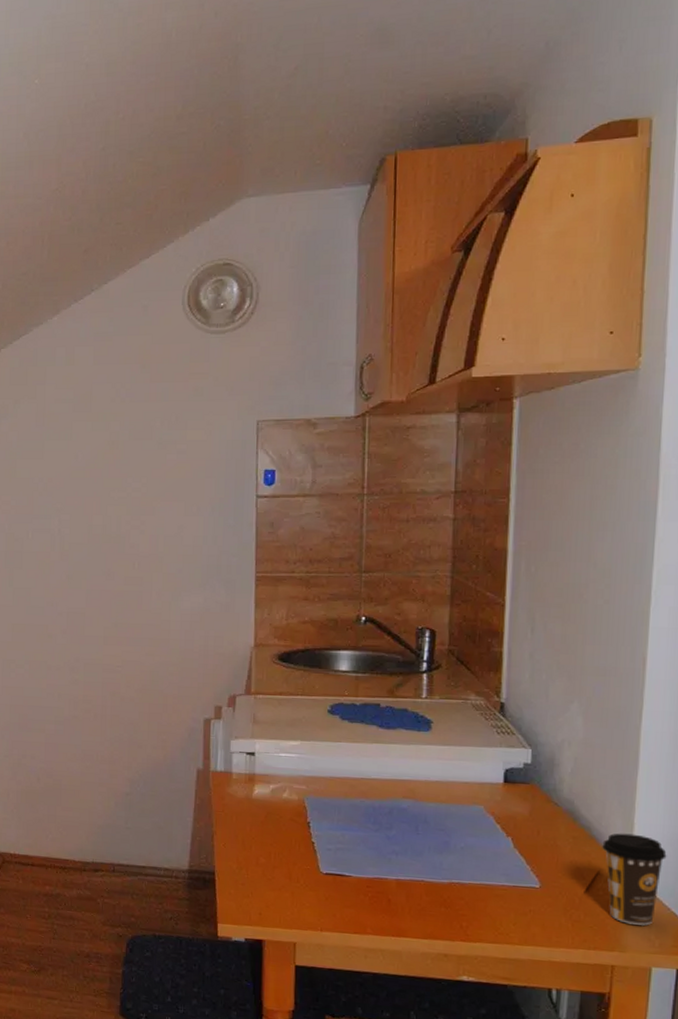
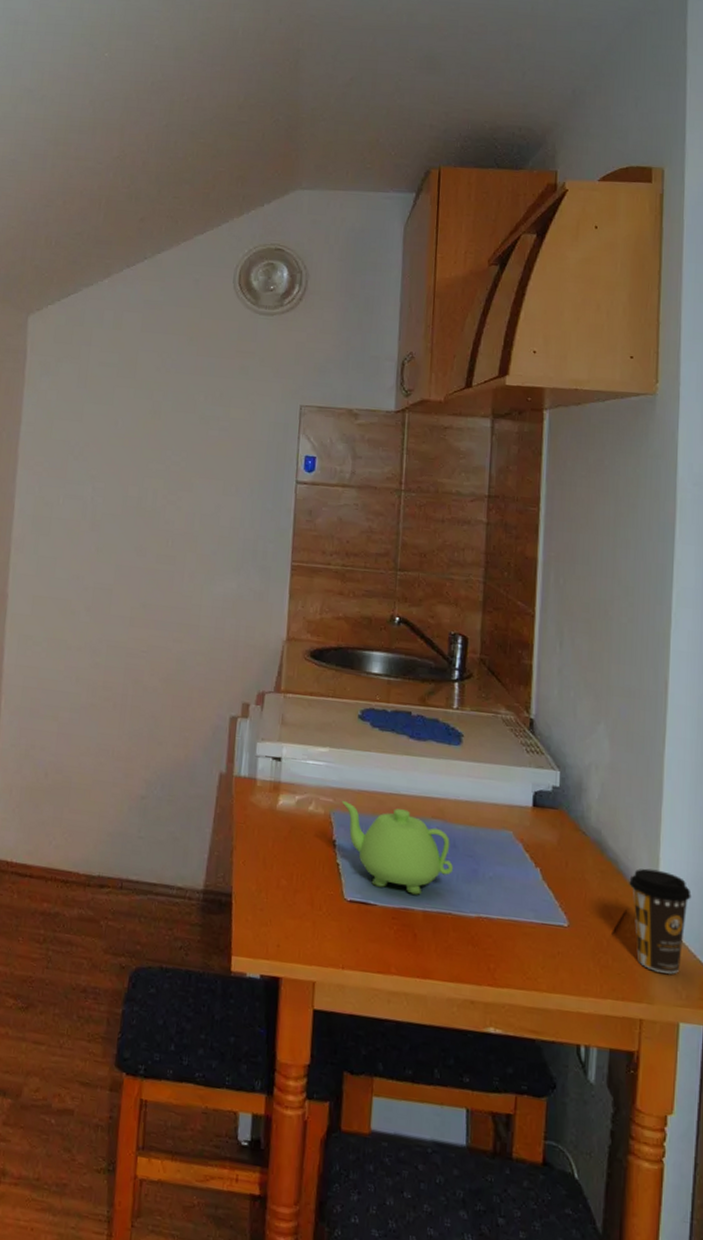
teapot: none [314,786,425,866] -> present [341,800,453,895]

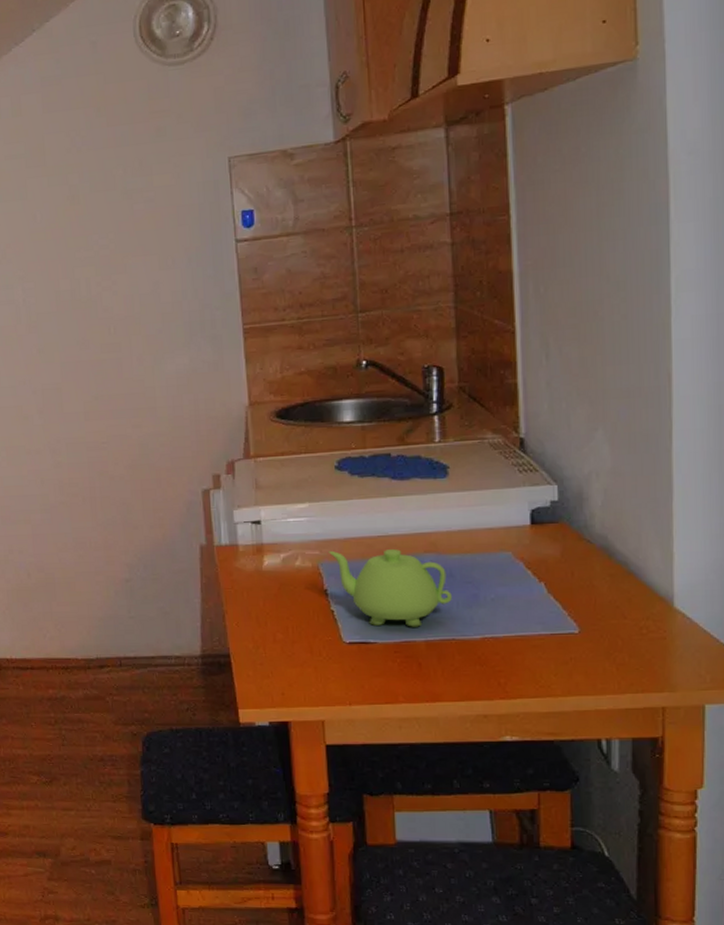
coffee cup: present [629,868,691,974] -> none [642,564,711,661]

